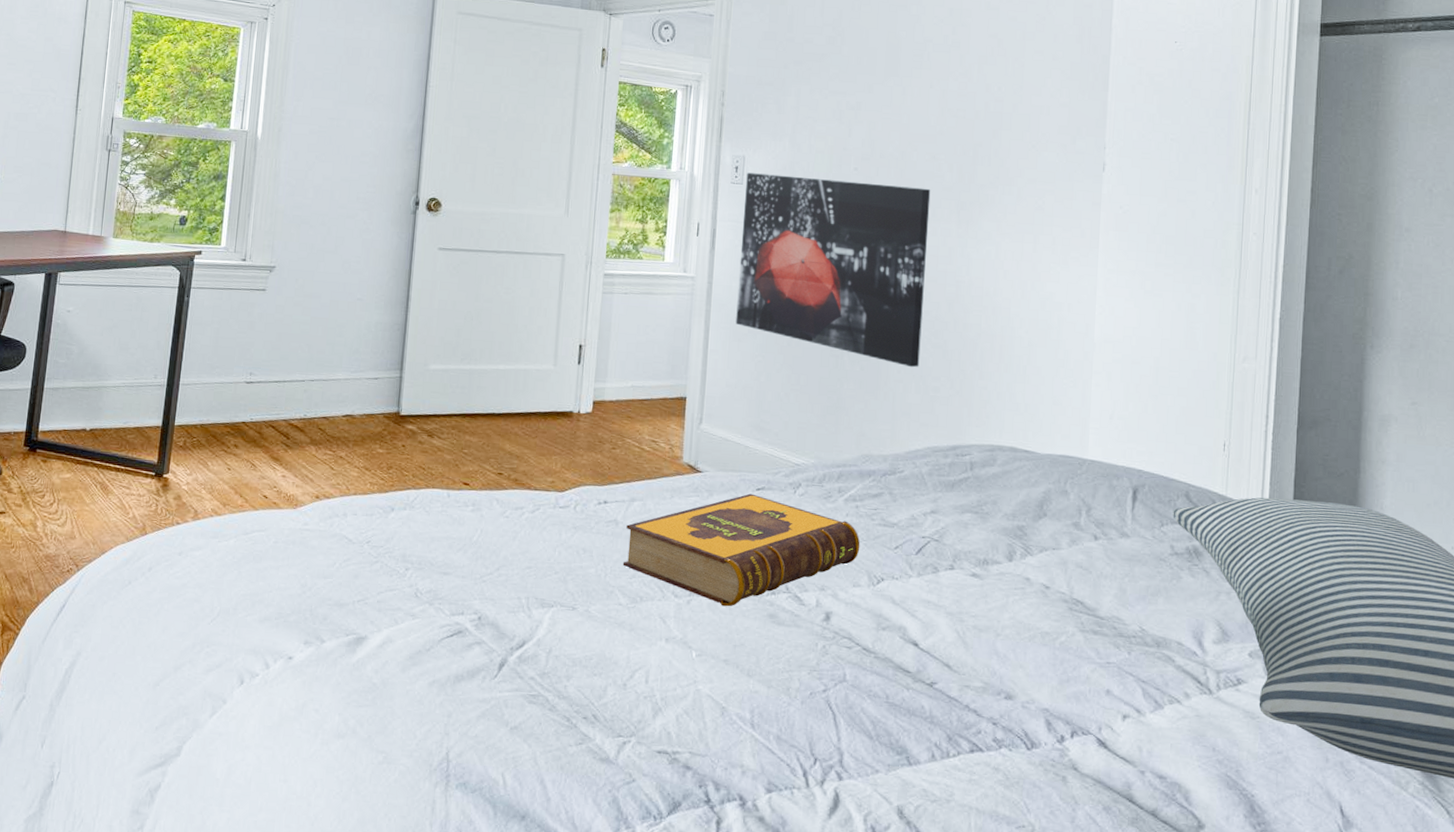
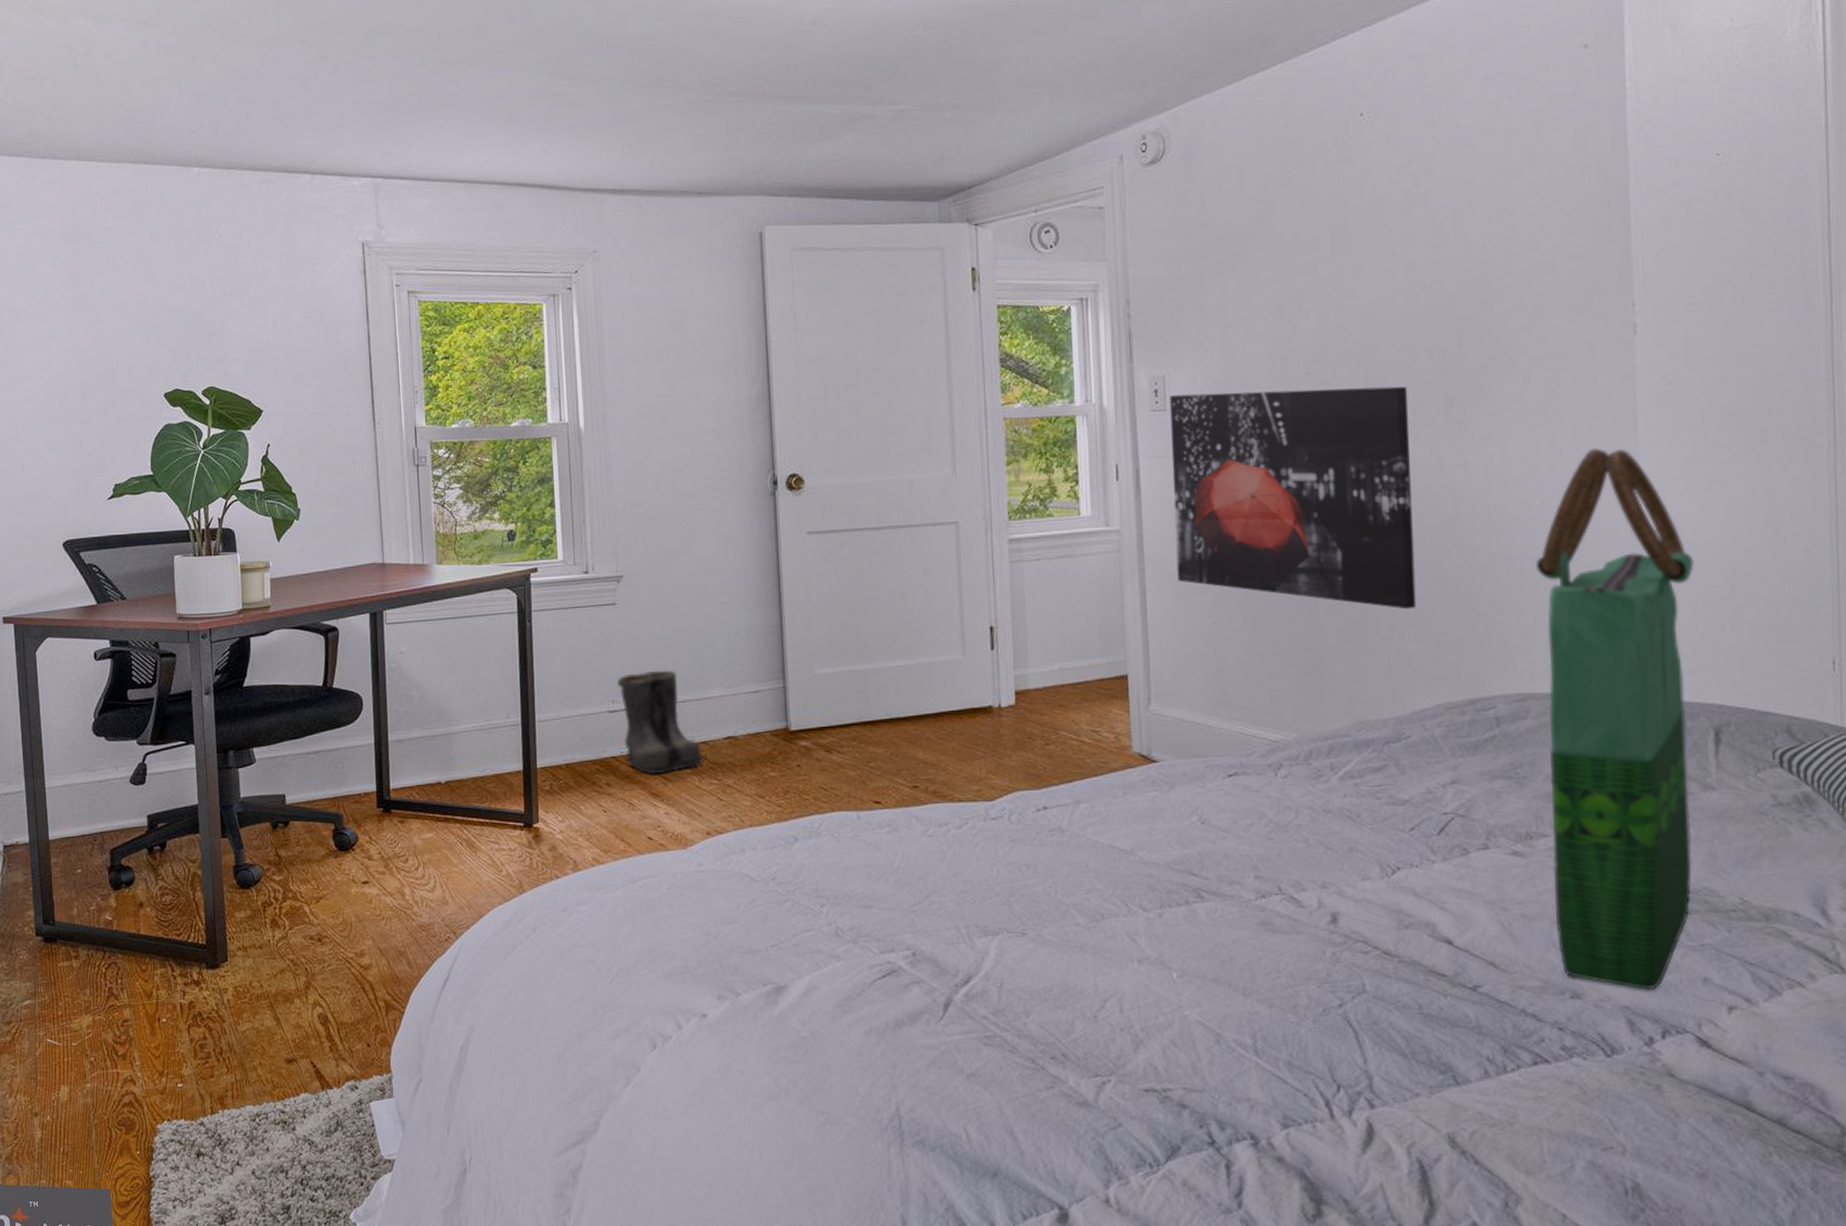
boots: none [254,350,325,442] -> present [617,670,707,776]
hardback book: present [622,493,861,607] -> none [1074,781,1366,917]
tote bag: none [999,255,1130,697] -> present [1535,448,1694,990]

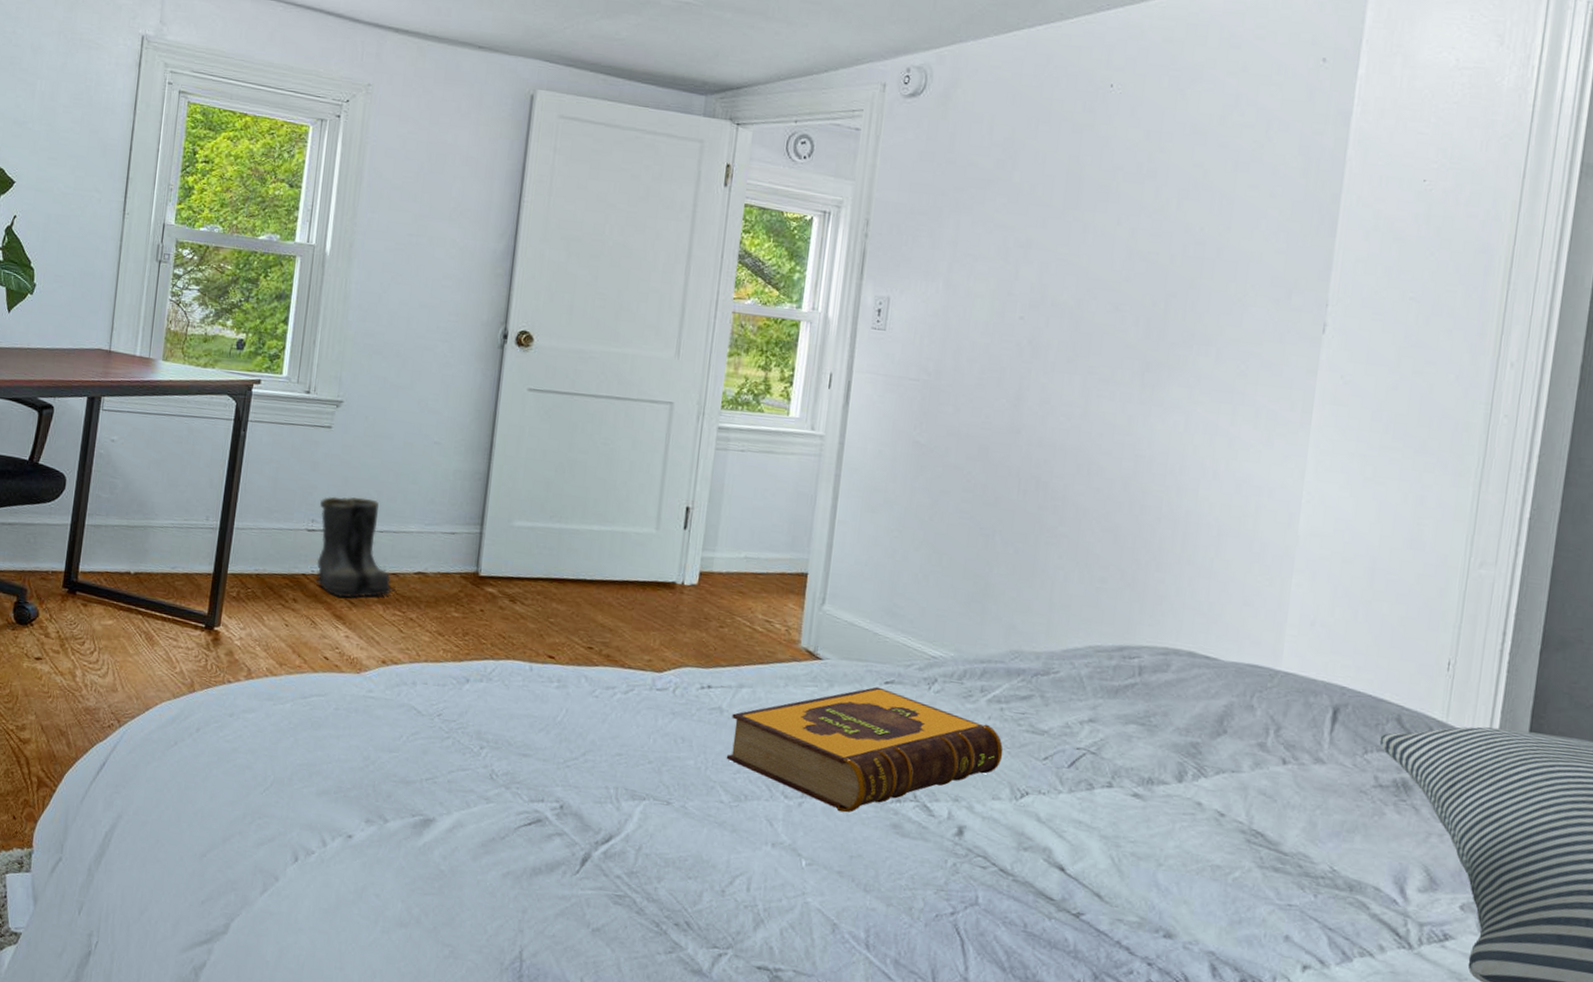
hardback book: none [1074,781,1366,917] -> present [726,686,1004,813]
wall art: present [1170,386,1417,610] -> none [869,317,1111,554]
tote bag: present [1535,448,1694,990] -> none [1159,431,1341,941]

